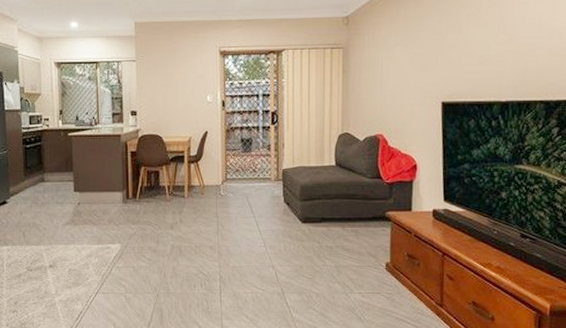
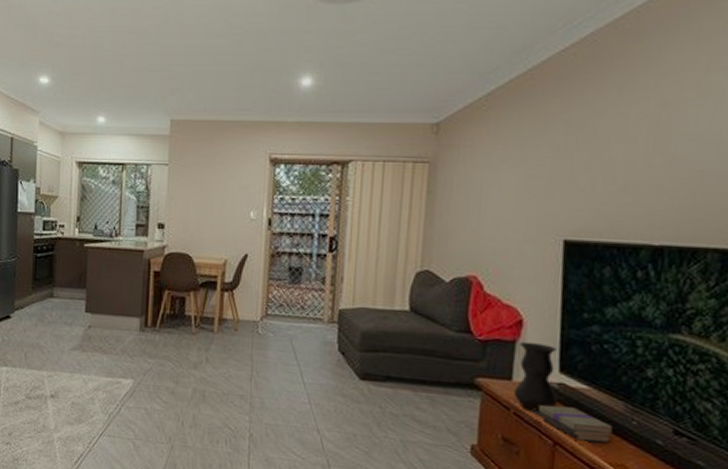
vase: none [414,180,444,233] -> present [514,341,558,413]
books: none [427,226,482,250] -> present [533,405,614,444]

